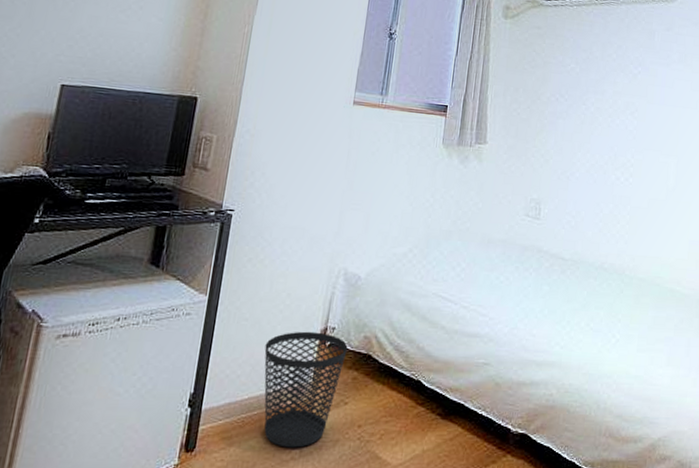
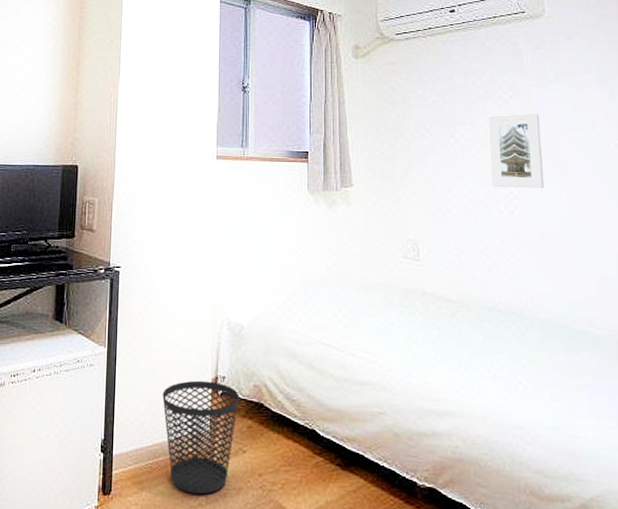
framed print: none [613,88,662,160] -> present [488,113,544,189]

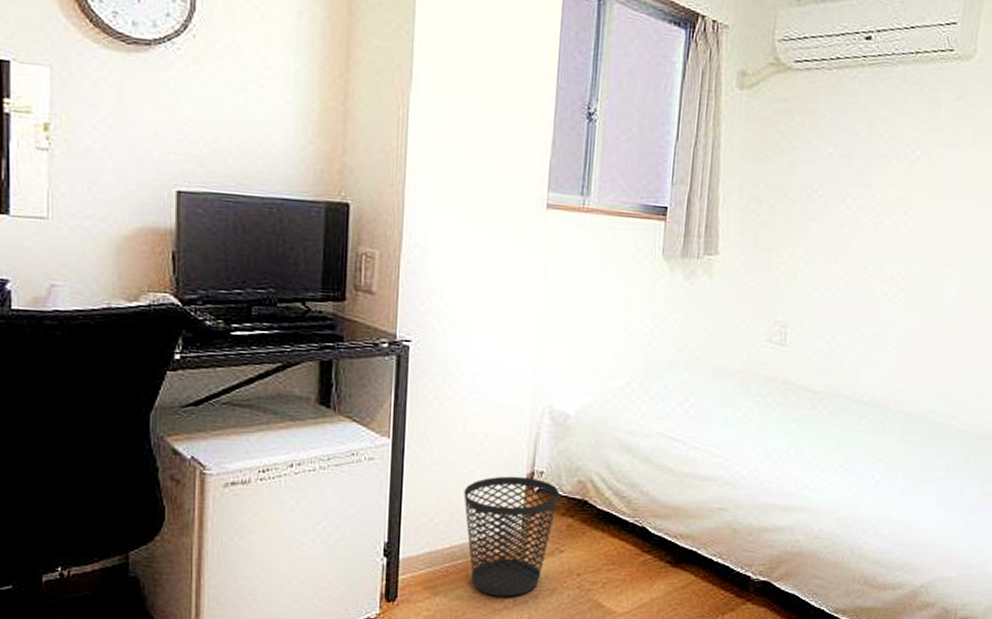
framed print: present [488,113,544,189] -> none [879,178,946,270]

